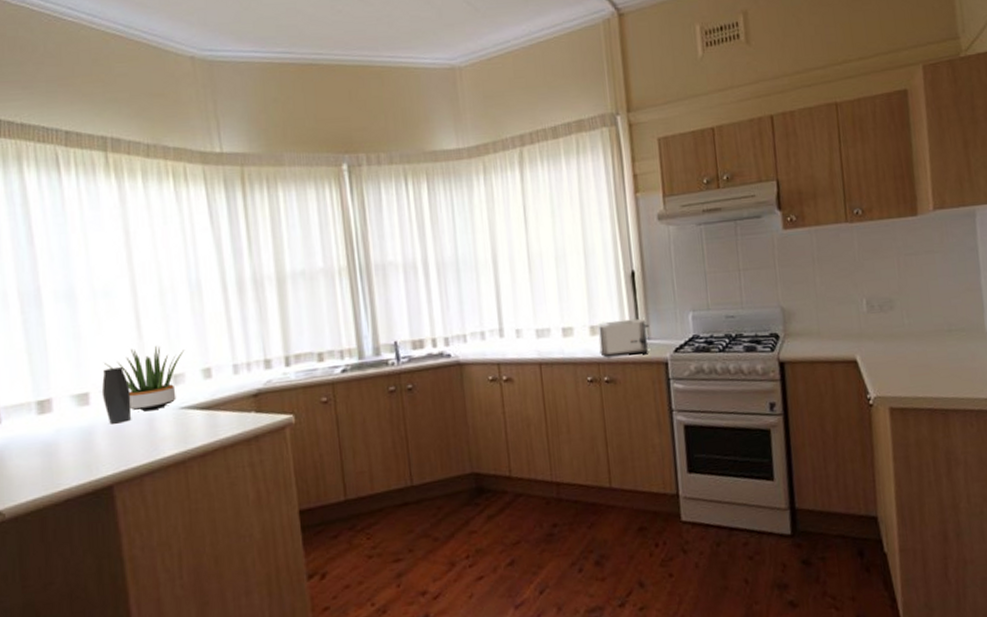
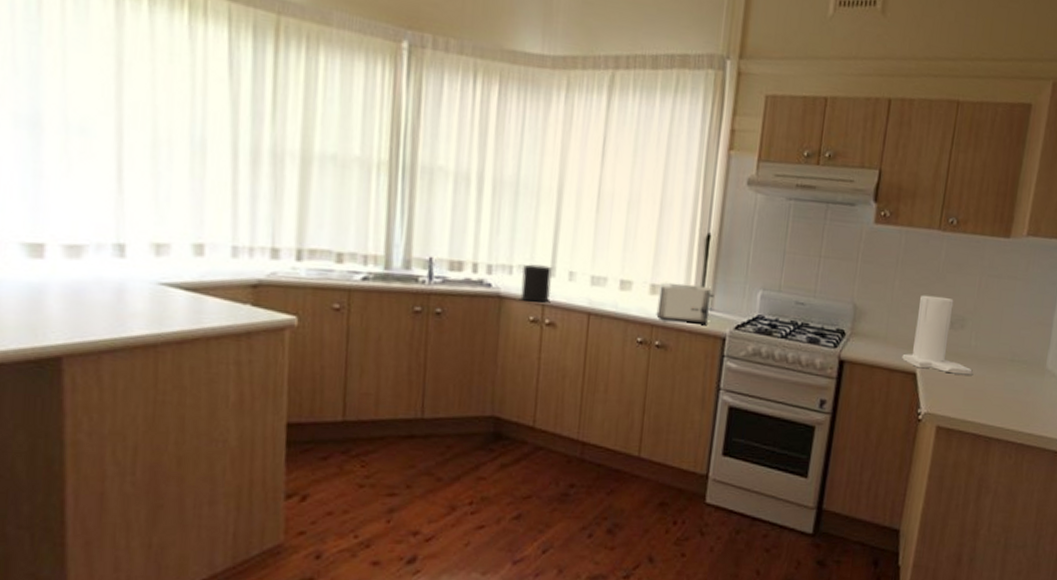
vase: present [101,367,132,424] -> none [61,220,99,288]
potted plant: present [104,345,185,412] -> none [70,203,175,280]
pen holder: none [474,328,504,364] -> present [520,264,552,304]
paper towel: none [839,283,913,356] -> present [902,294,973,375]

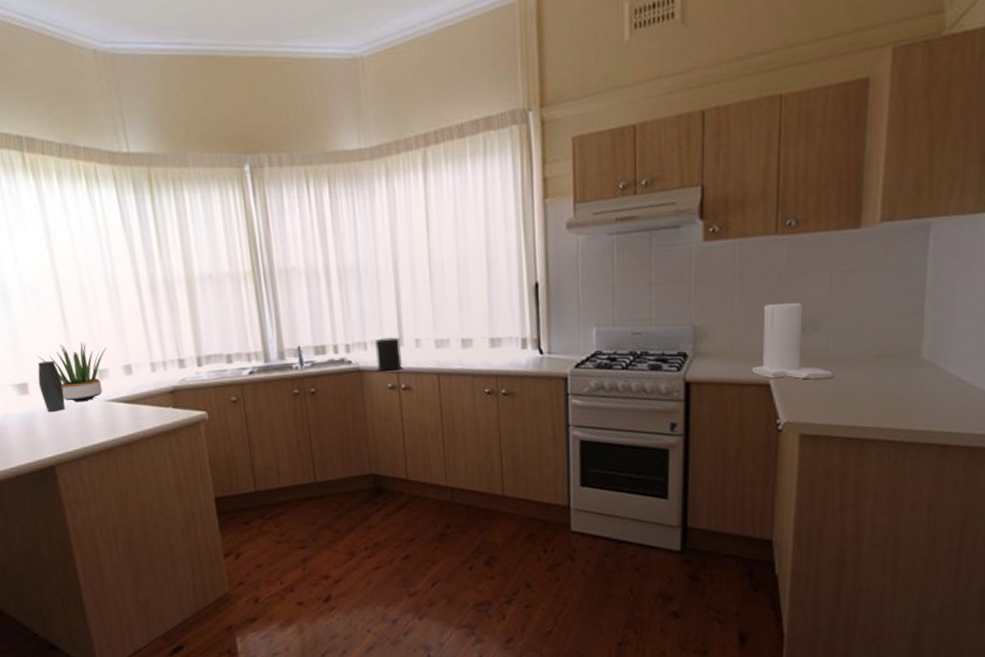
vase: none [61,220,99,288] -> present [38,361,66,412]
potted plant: none [70,203,175,280] -> present [38,342,108,402]
toaster: present [656,282,714,326] -> none [497,332,551,372]

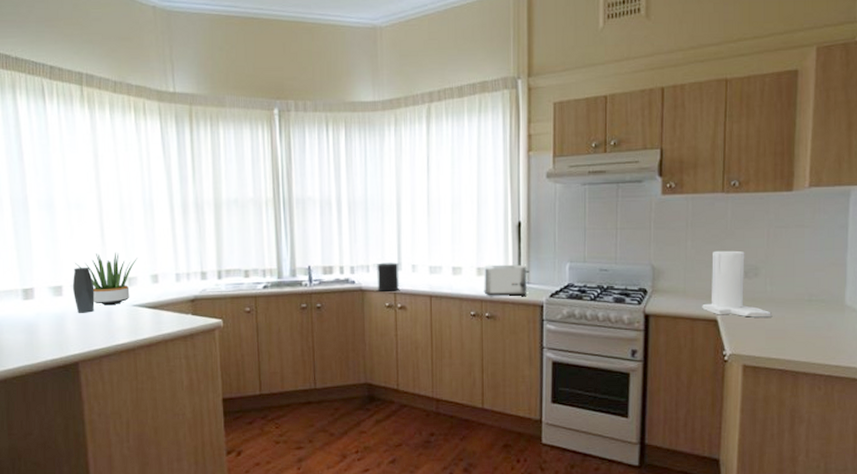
toaster: none [497,332,551,372] -> present [483,264,530,297]

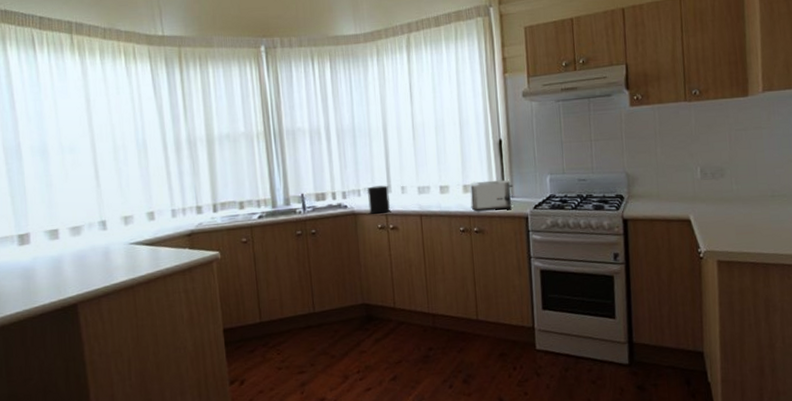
vase: present [72,268,95,313] -> none [68,209,92,255]
potted plant: present [75,252,138,306] -> none [70,192,134,246]
paper towel: present [702,250,771,318] -> none [675,154,740,216]

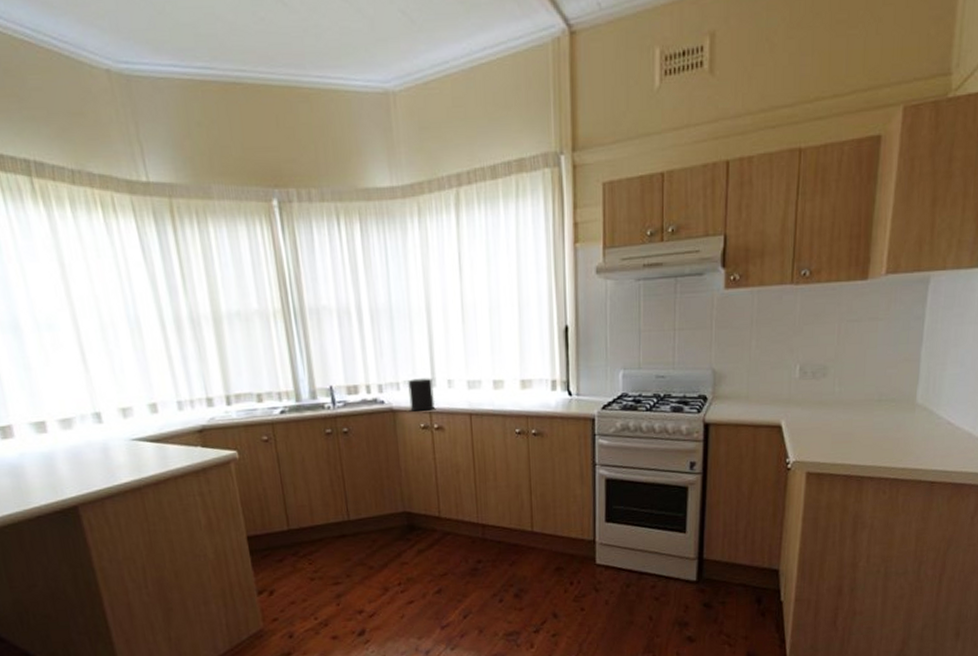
toaster: present [469,179,513,213] -> none [528,374,579,412]

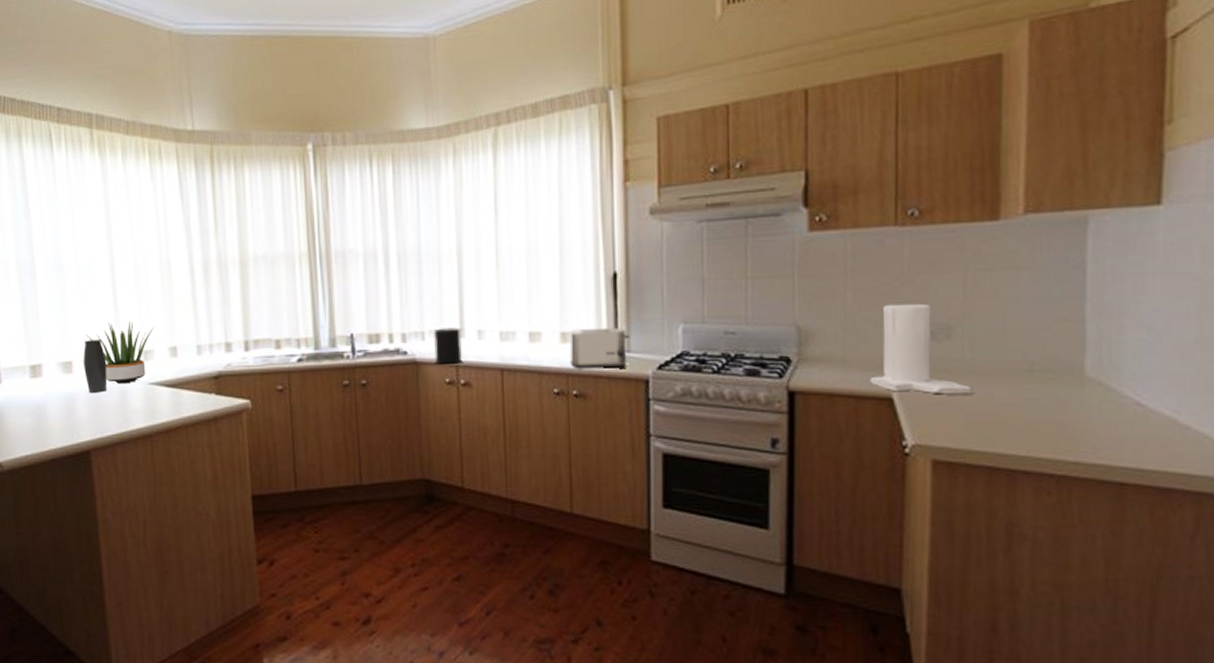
potted plant: none [56,379,131,441] -> present [86,321,155,384]
vase: none [56,399,88,451] -> present [83,340,108,393]
toaster: none [528,374,579,412] -> present [569,327,630,370]
paper towel: none [766,349,839,422] -> present [870,303,973,395]

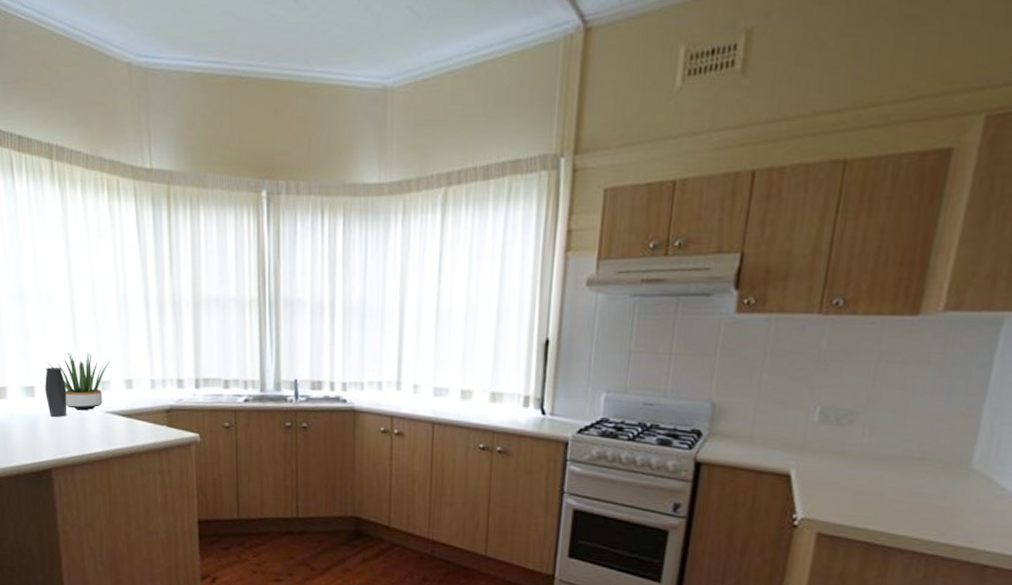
pen holder: present [433,327,463,365] -> none [371,380,399,416]
toaster: present [569,327,630,370] -> none [497,389,555,431]
paper towel: present [870,303,973,395] -> none [772,388,866,477]

